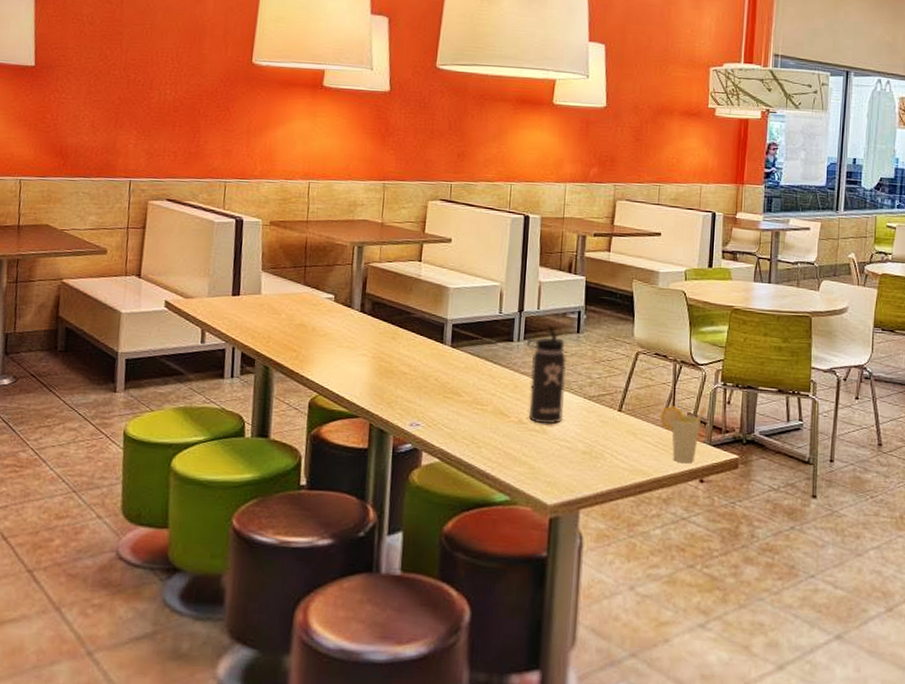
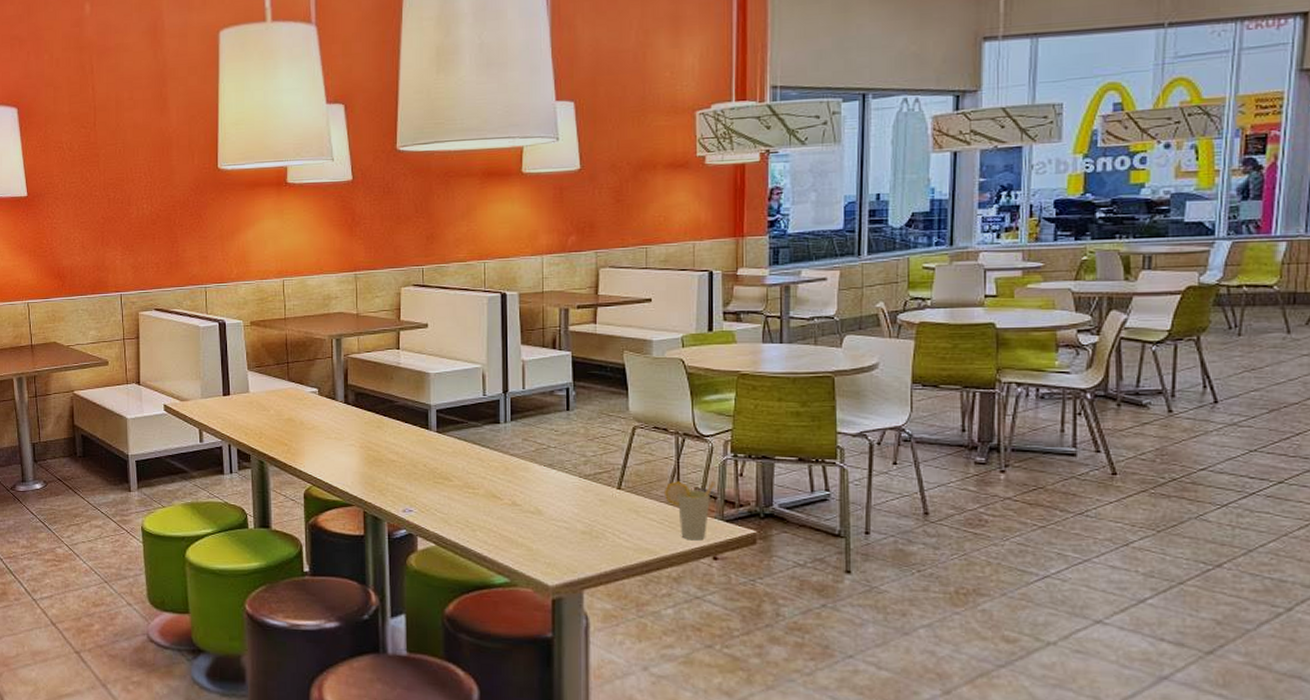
thermos bottle: present [526,325,566,425] -> none [513,404,559,505]

